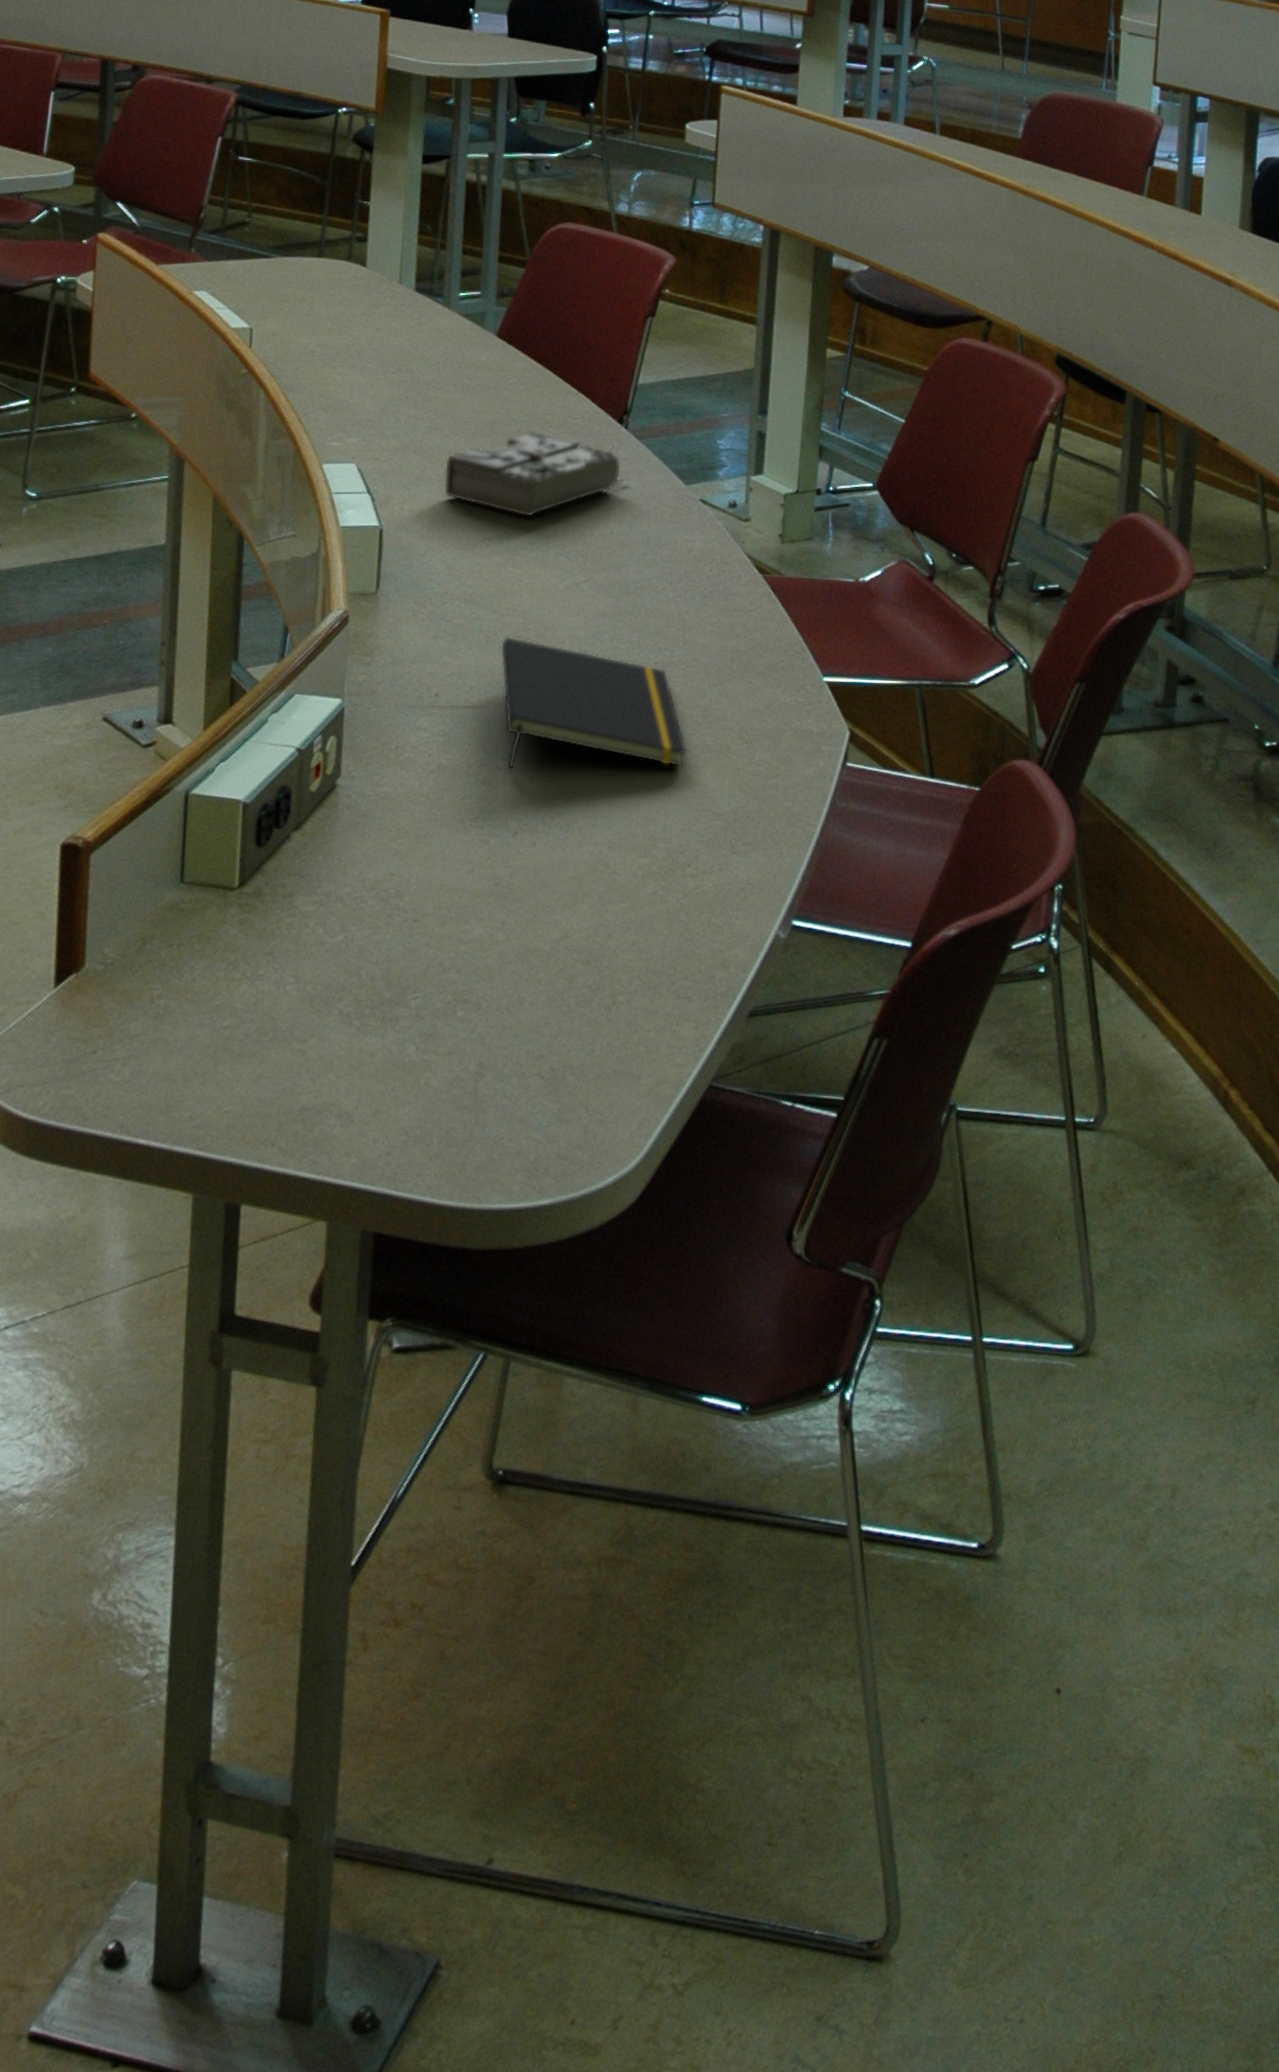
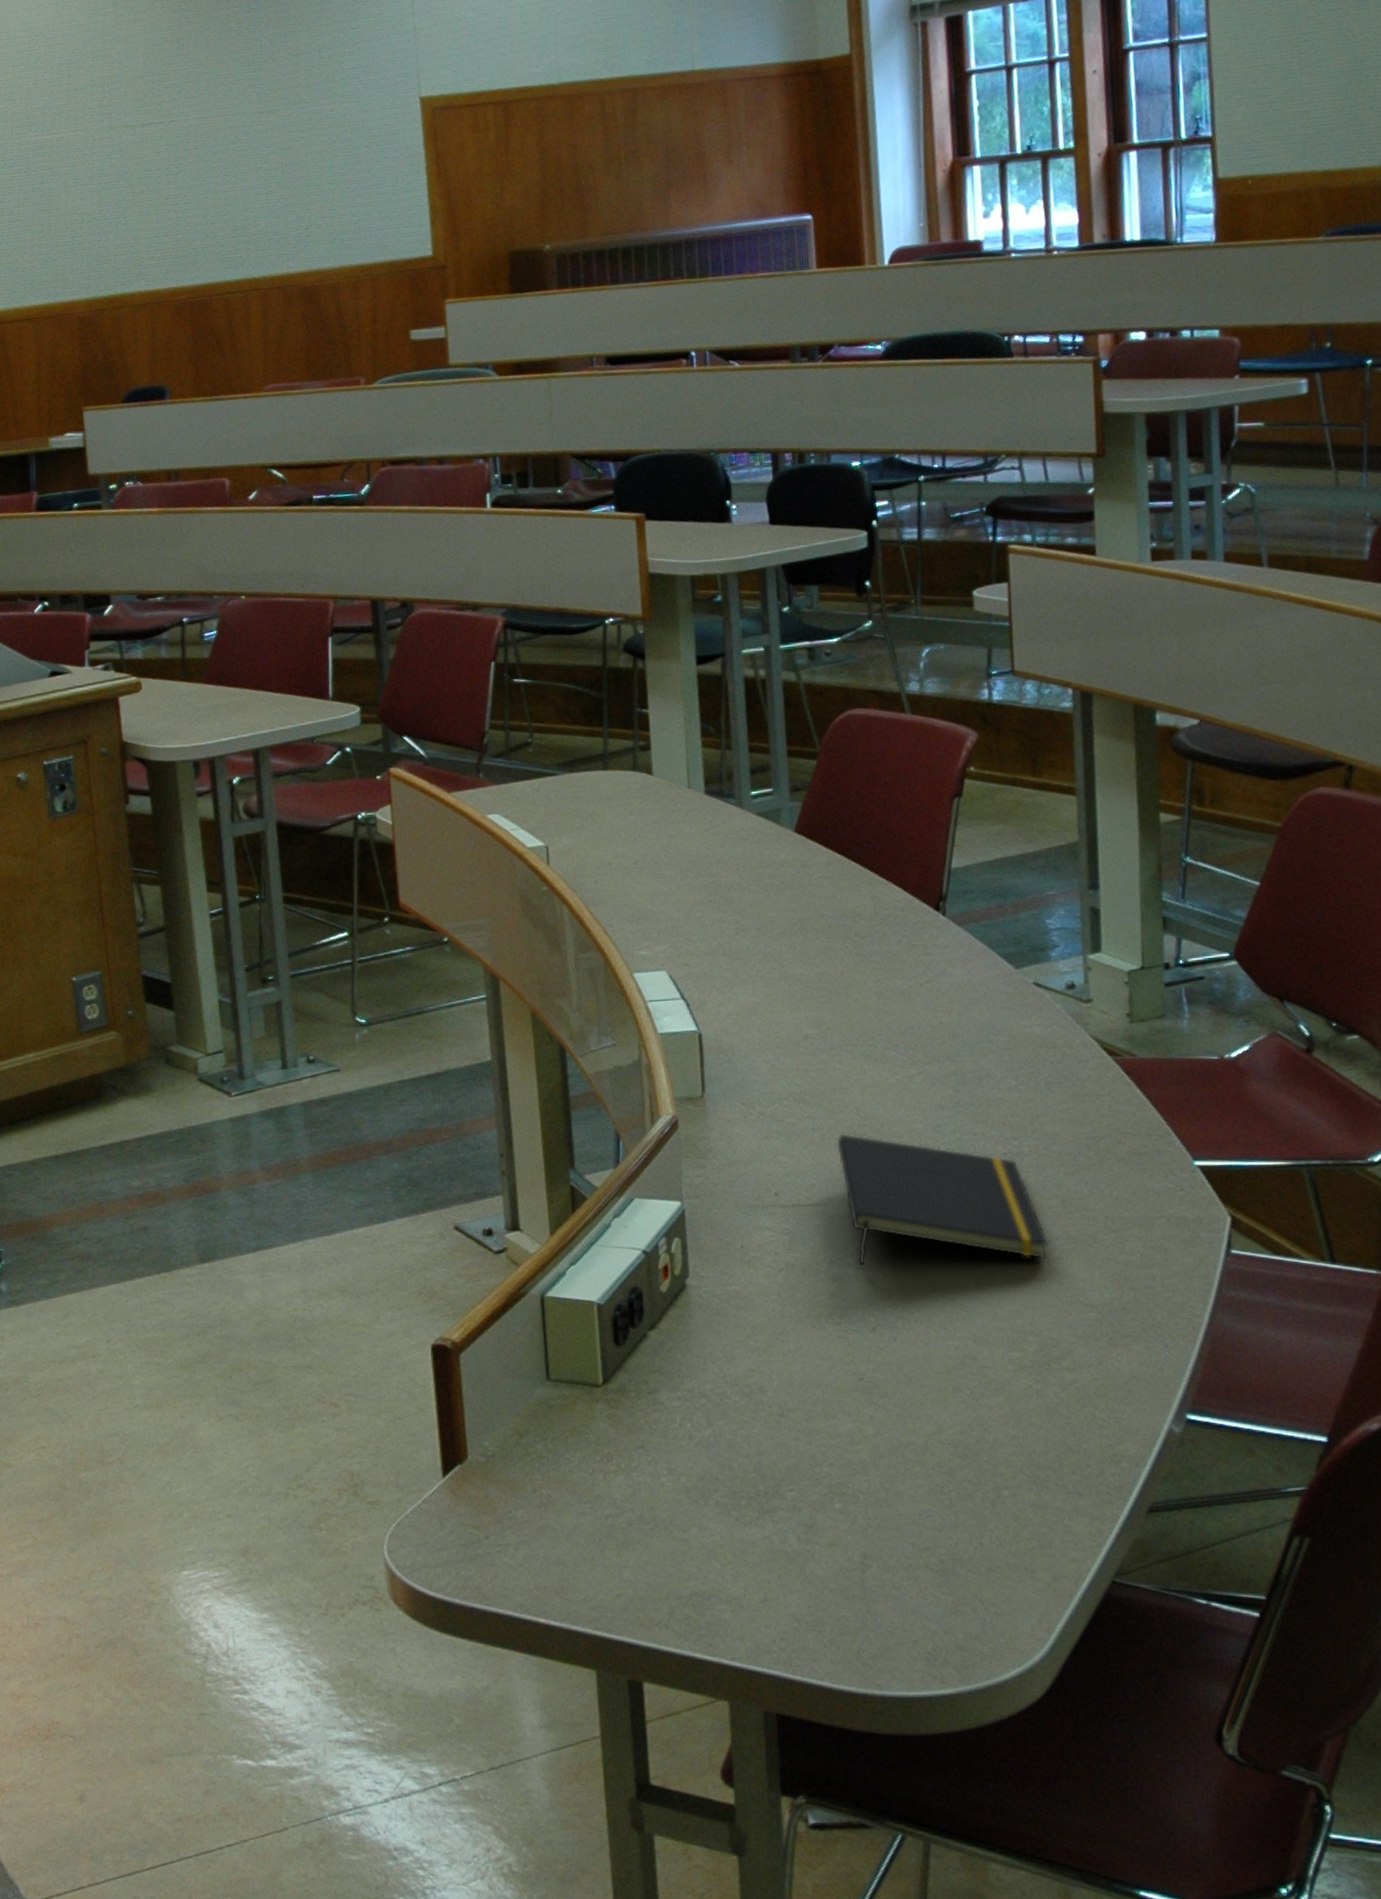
diary: present [443,429,627,517] -> none [756,923,951,1013]

